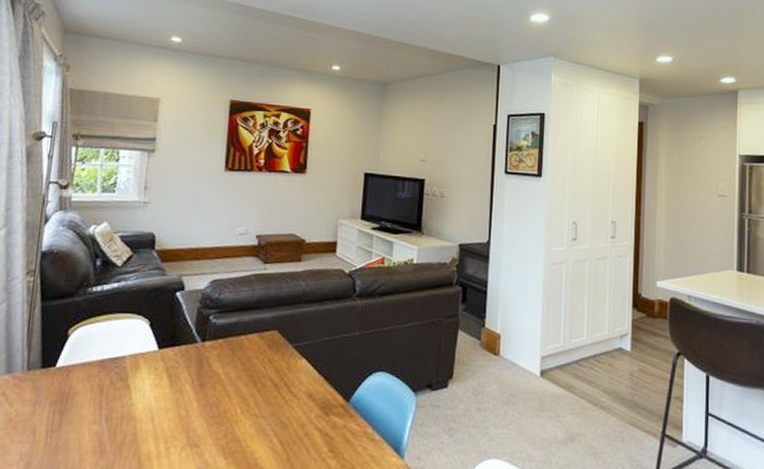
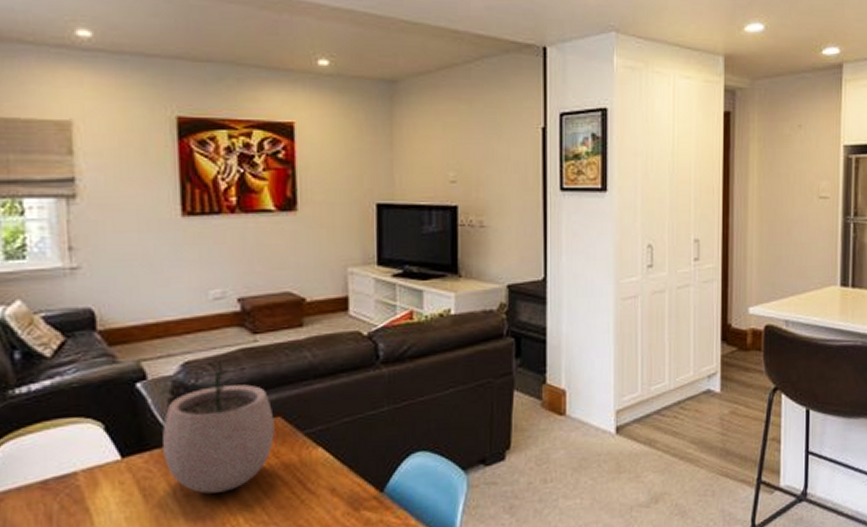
plant pot: none [188,280,273,386] -> present [162,359,275,494]

